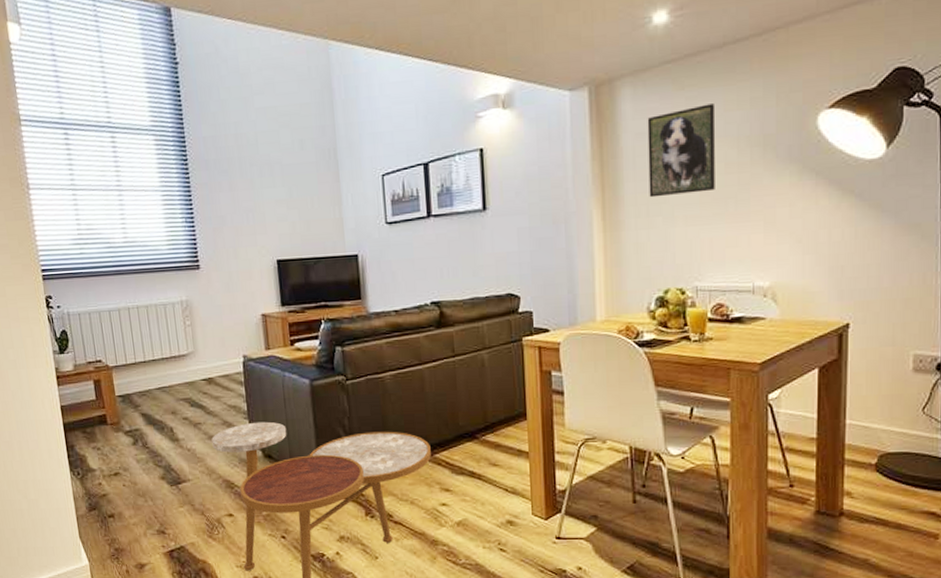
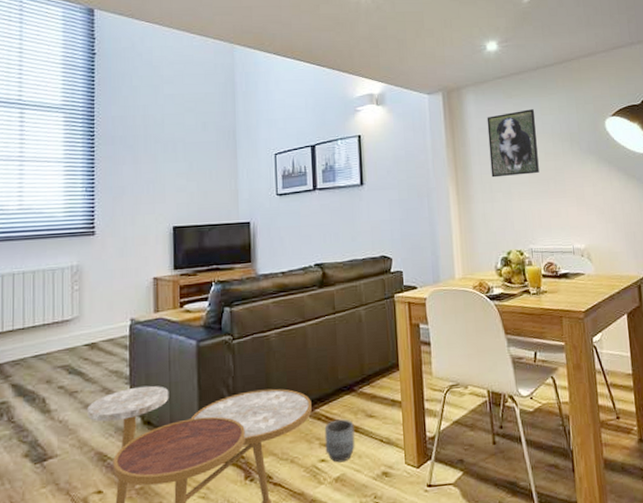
planter: none [445,465,478,508] -> present [324,419,355,463]

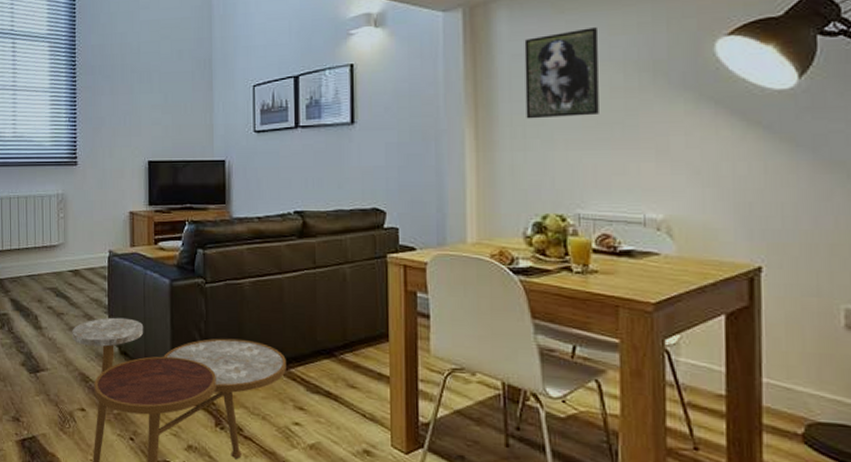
planter: present [324,419,355,463] -> none [299,383,333,430]

